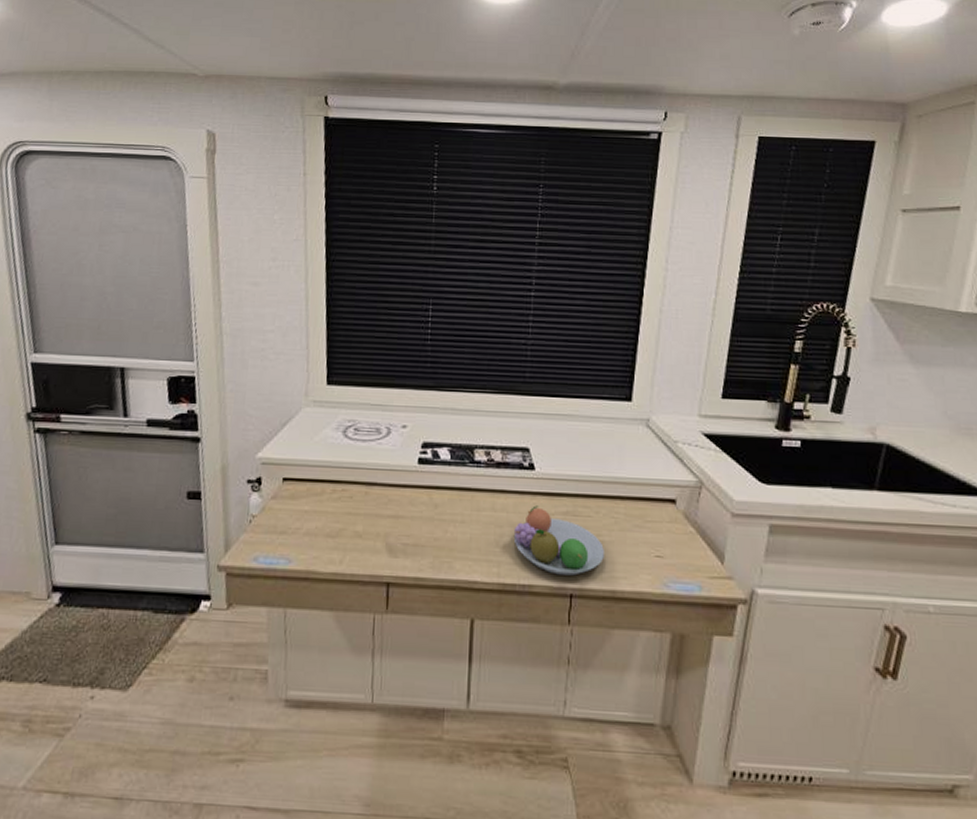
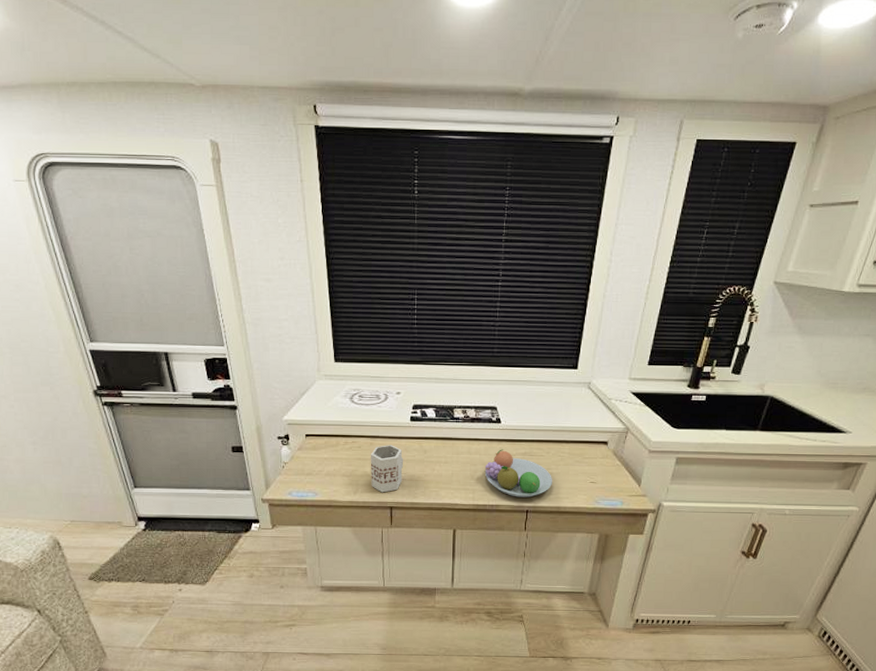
mug: none [363,495,408,562] -> present [370,445,404,493]

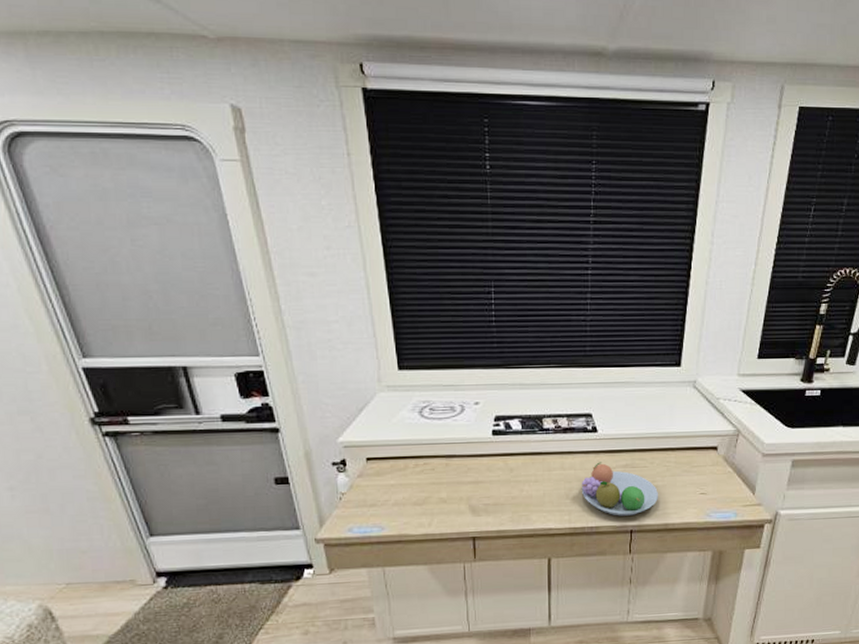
mug: present [370,445,404,493] -> none [446,464,487,522]

